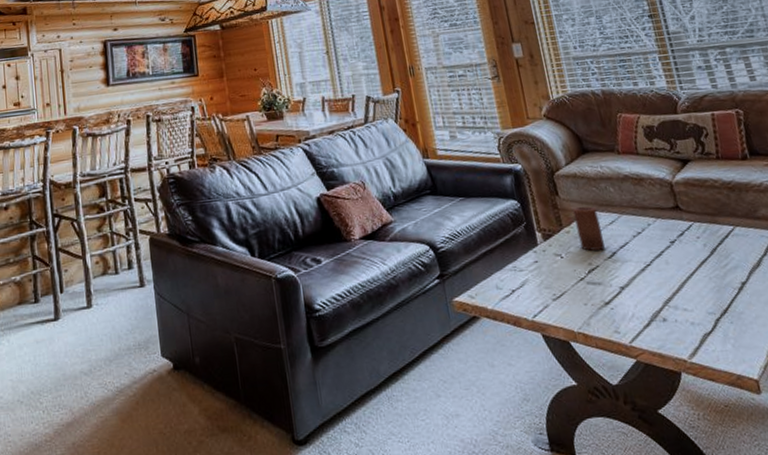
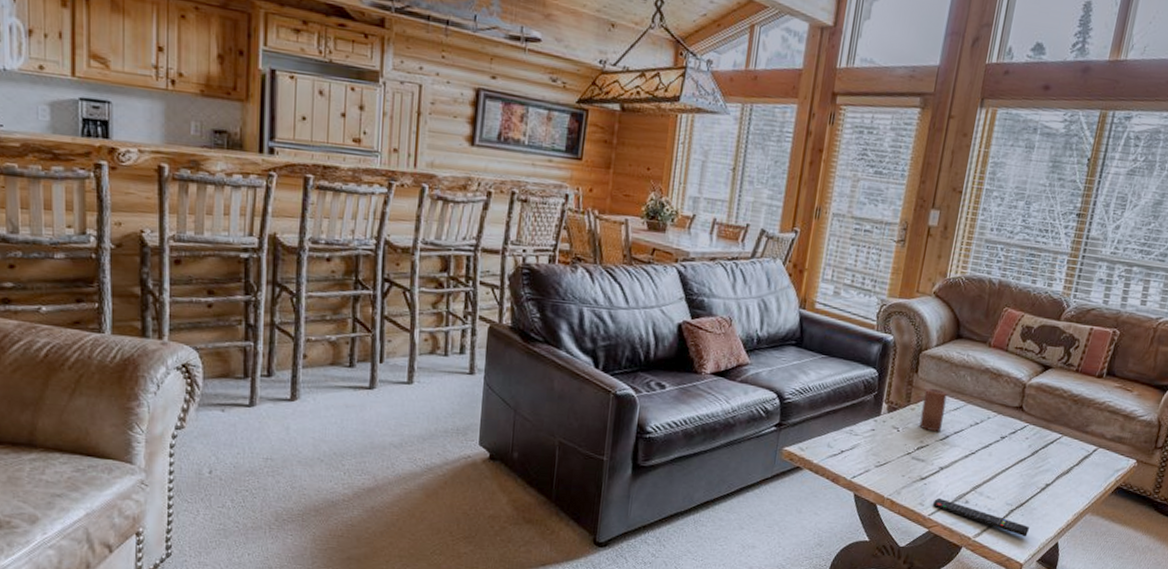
remote control: none [628,321,748,348] -> present [933,498,1029,537]

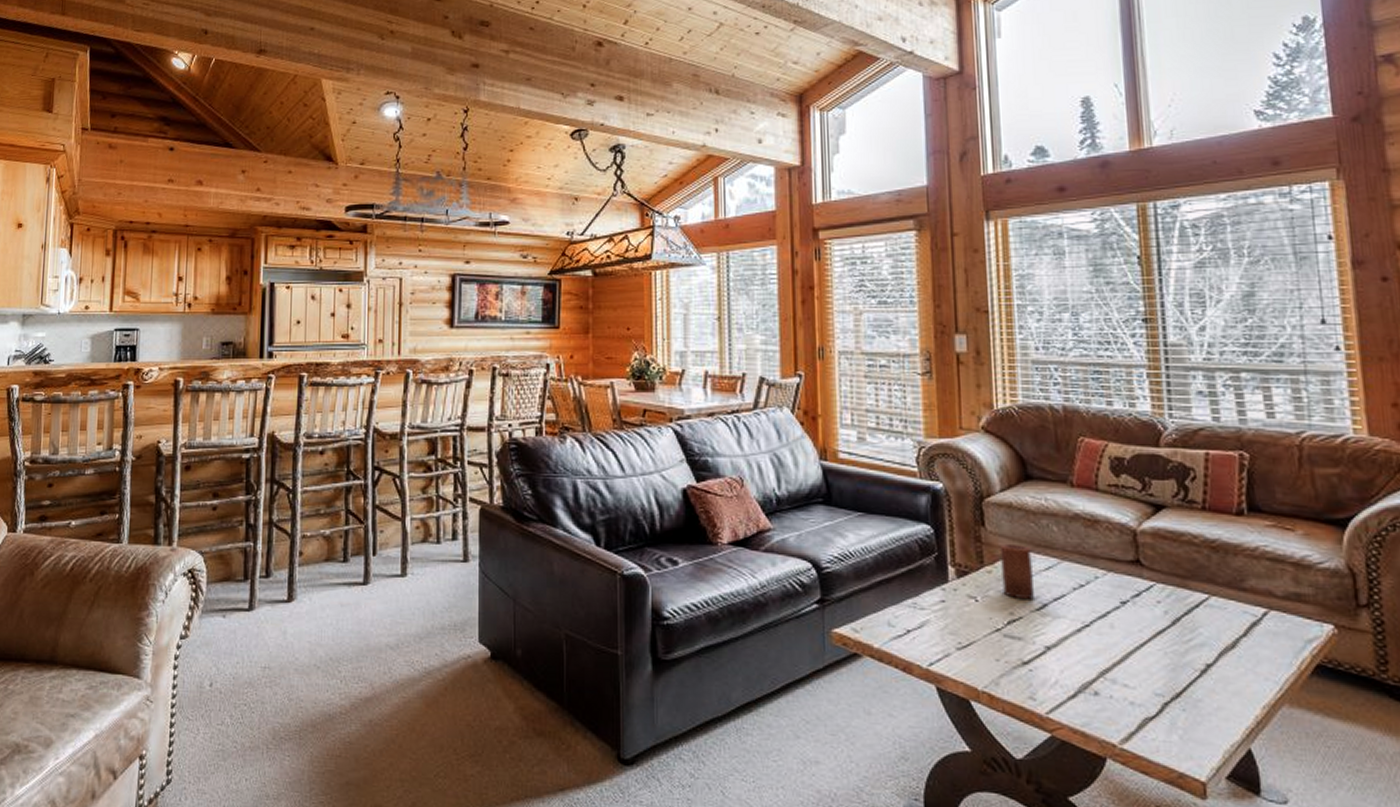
remote control: present [933,498,1029,537] -> none [1049,688,1200,742]

